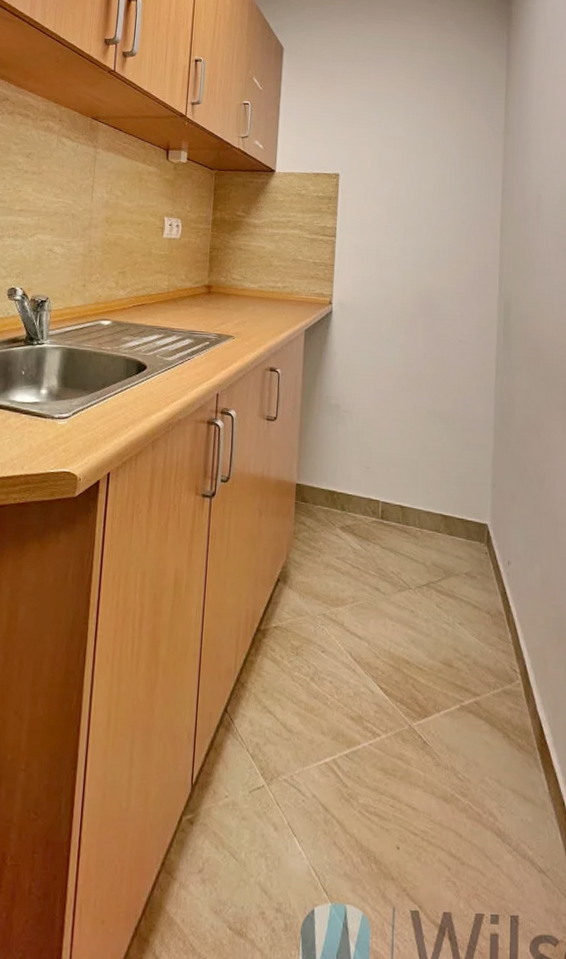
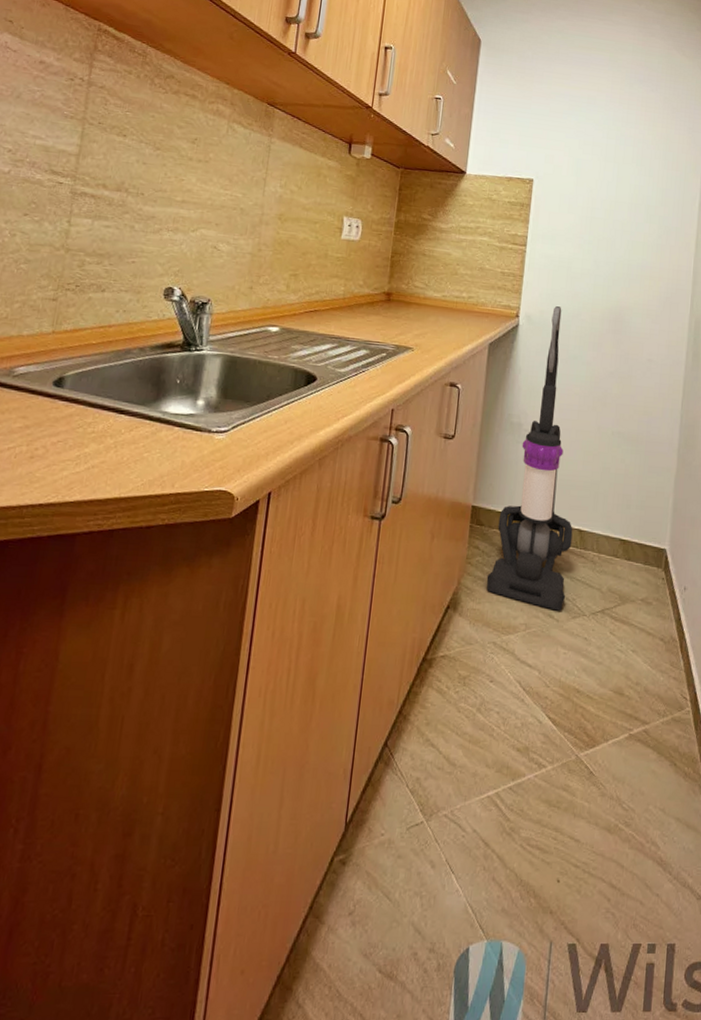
vacuum cleaner: none [313,292,395,584] -> present [486,306,573,611]

